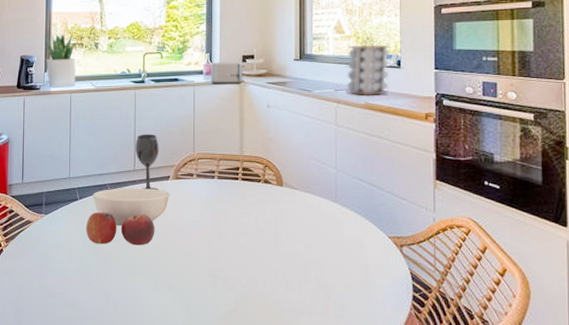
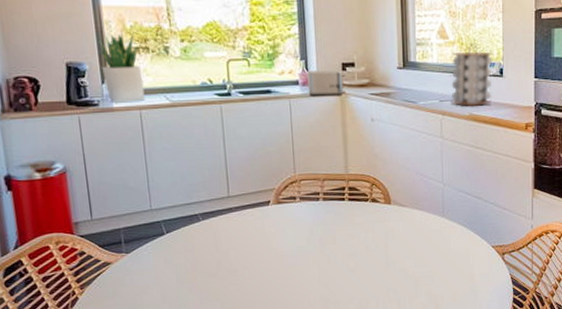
fruit: present [86,212,117,244] -> none [178,245,215,281]
bowl: present [92,188,170,227] -> none [181,215,272,260]
fruit: present [121,213,155,246] -> none [220,243,259,278]
wine glass: present [135,134,159,191] -> none [226,155,259,218]

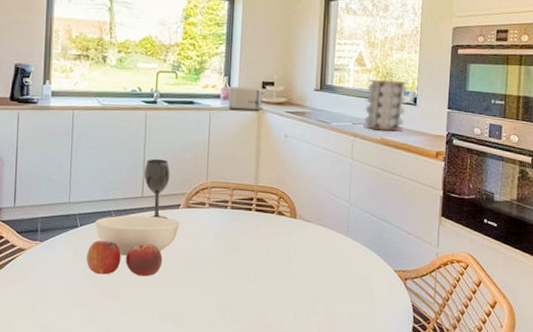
planter: present [99,31,145,103] -> none [45,39,80,103]
fruit: none [178,245,215,281] -> present [87,241,121,275]
bowl: none [181,215,272,260] -> present [95,215,180,256]
fruit: none [220,243,259,278] -> present [126,243,163,277]
wine glass: none [226,155,259,218] -> present [143,158,170,220]

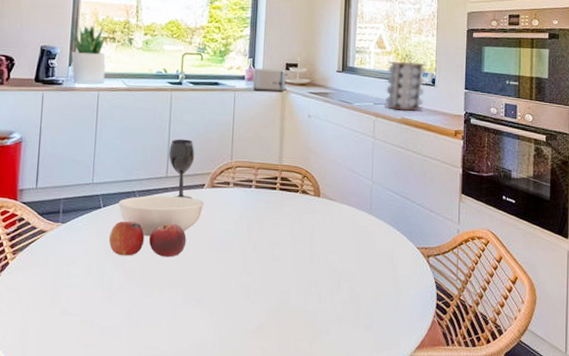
planter: none [45,39,80,103] -> present [71,22,106,85]

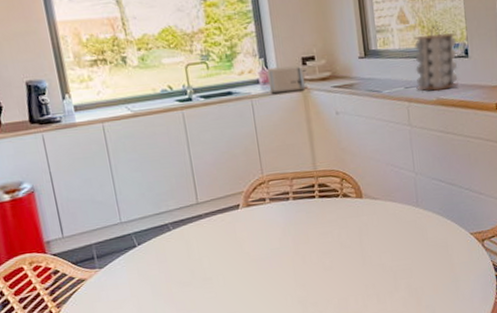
planter: present [71,22,106,85] -> none [56,44,107,118]
fruit: present [109,221,145,256] -> none [151,255,189,292]
bowl: present [118,196,204,237] -> none [152,220,243,268]
fruit: present [149,223,187,257] -> none [193,249,233,286]
wine glass: present [168,139,195,200] -> none [193,159,230,224]

